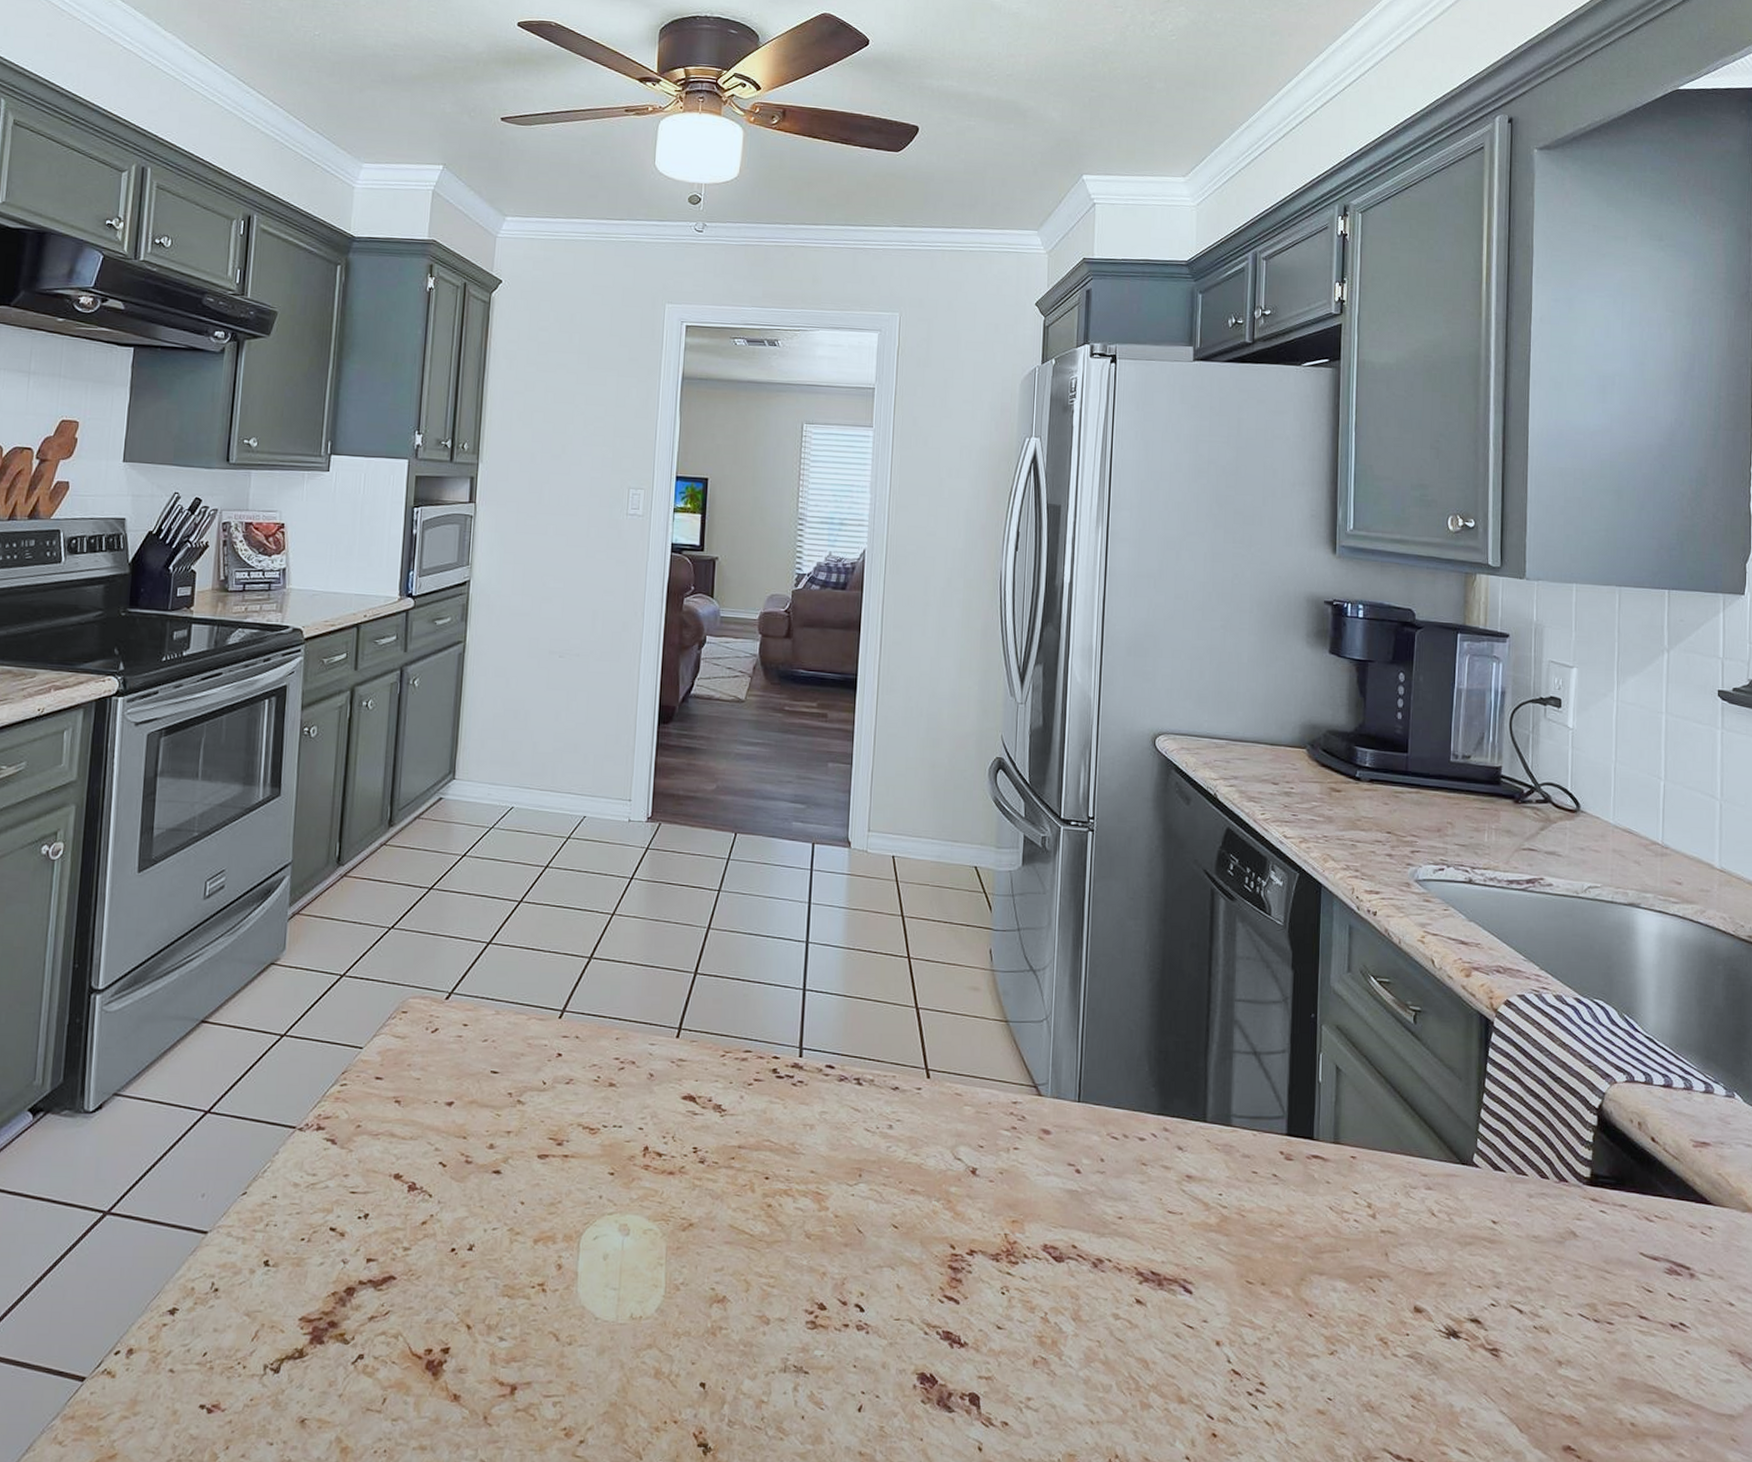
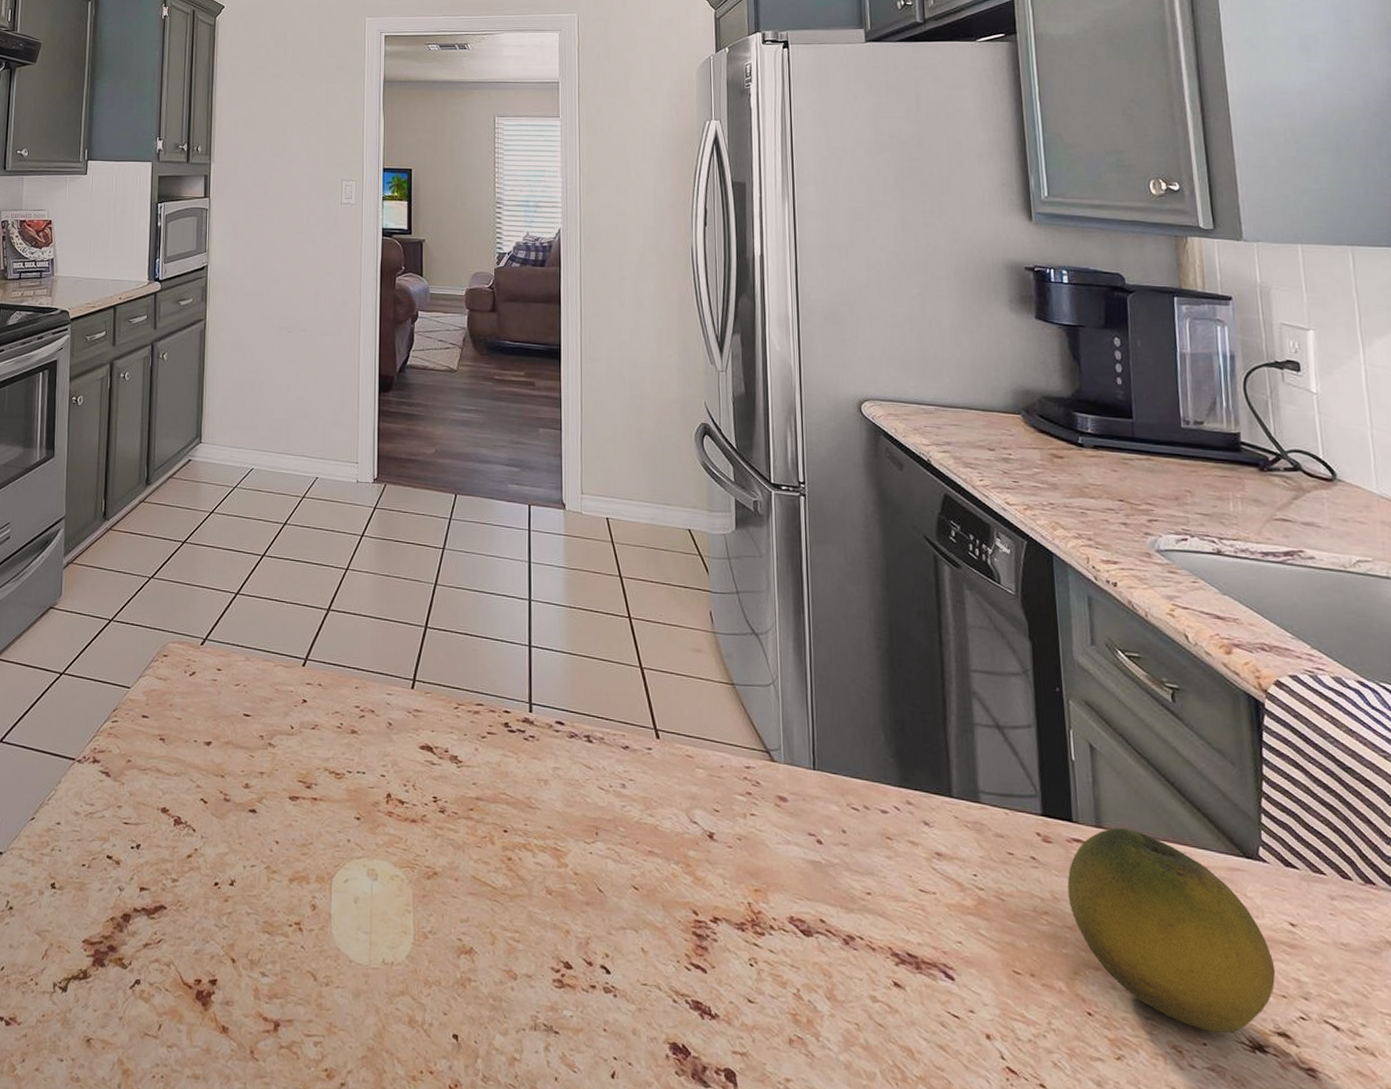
fruit: none [1302,1142,1475,1323] -> present [1067,827,1276,1033]

